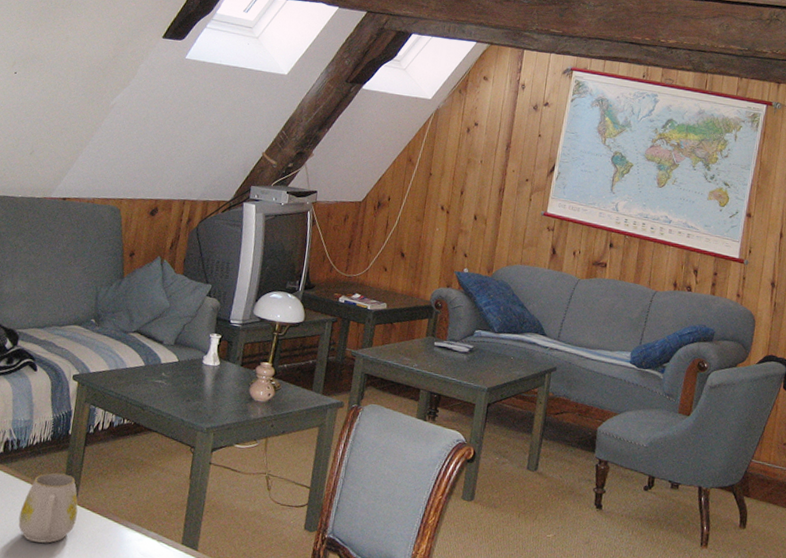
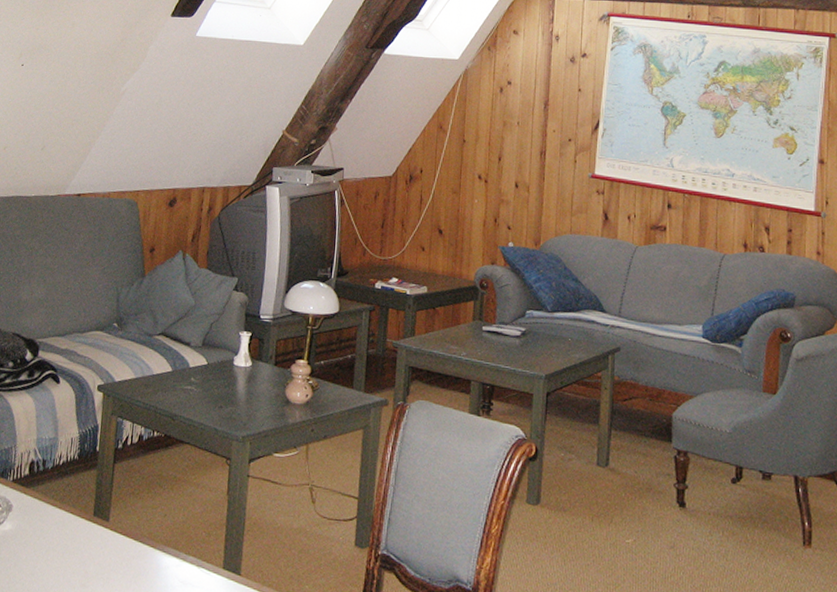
mug: present [18,472,78,543] -> none [48,494,110,574]

